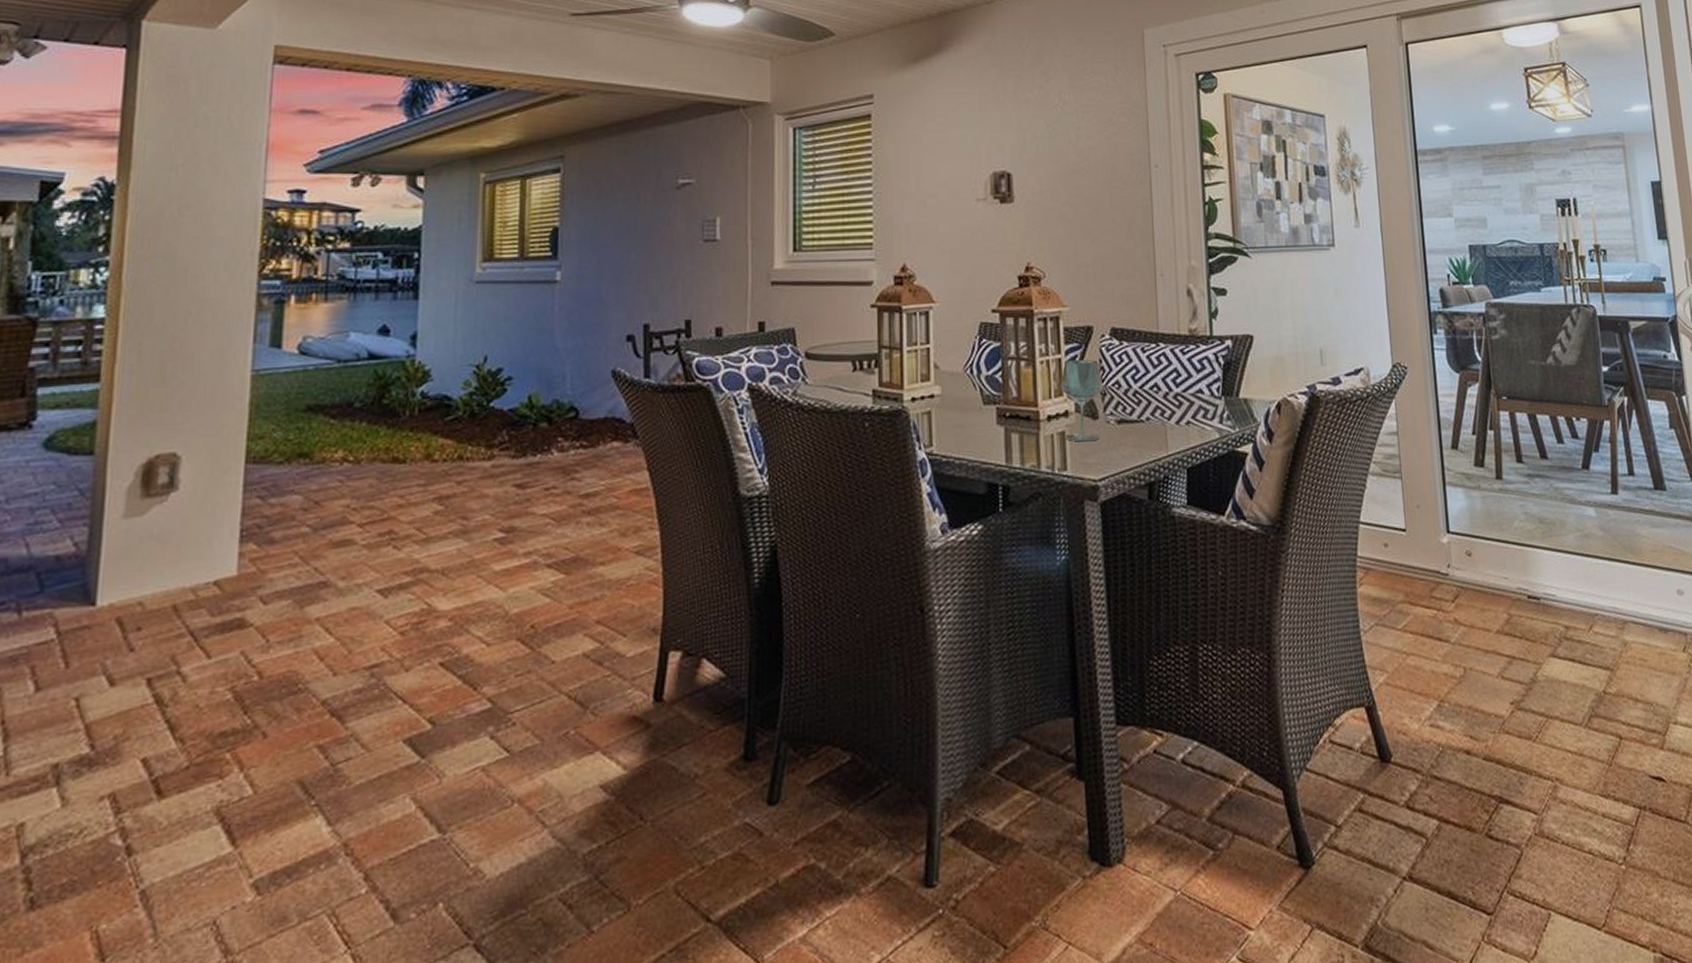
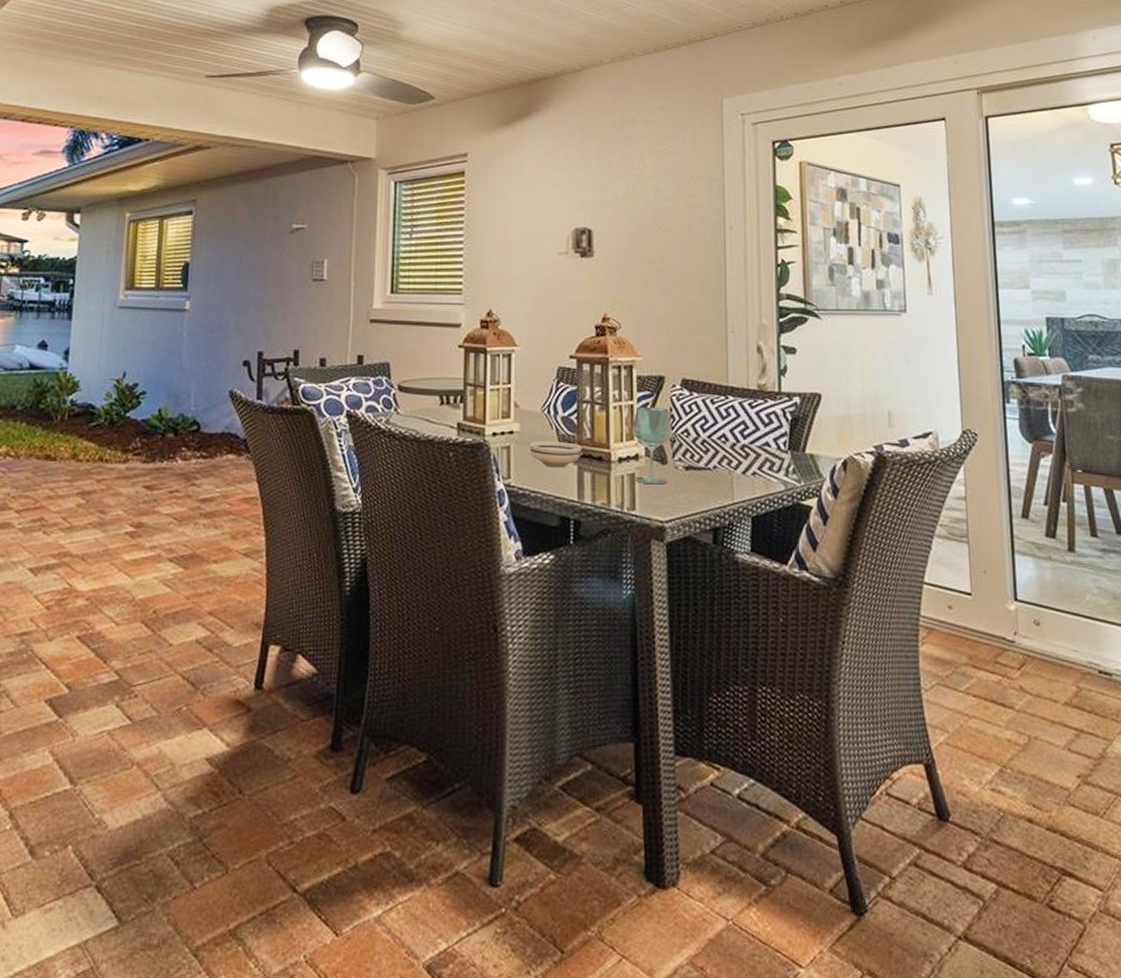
bowl: none [952,403,1008,431] -> present [529,441,582,468]

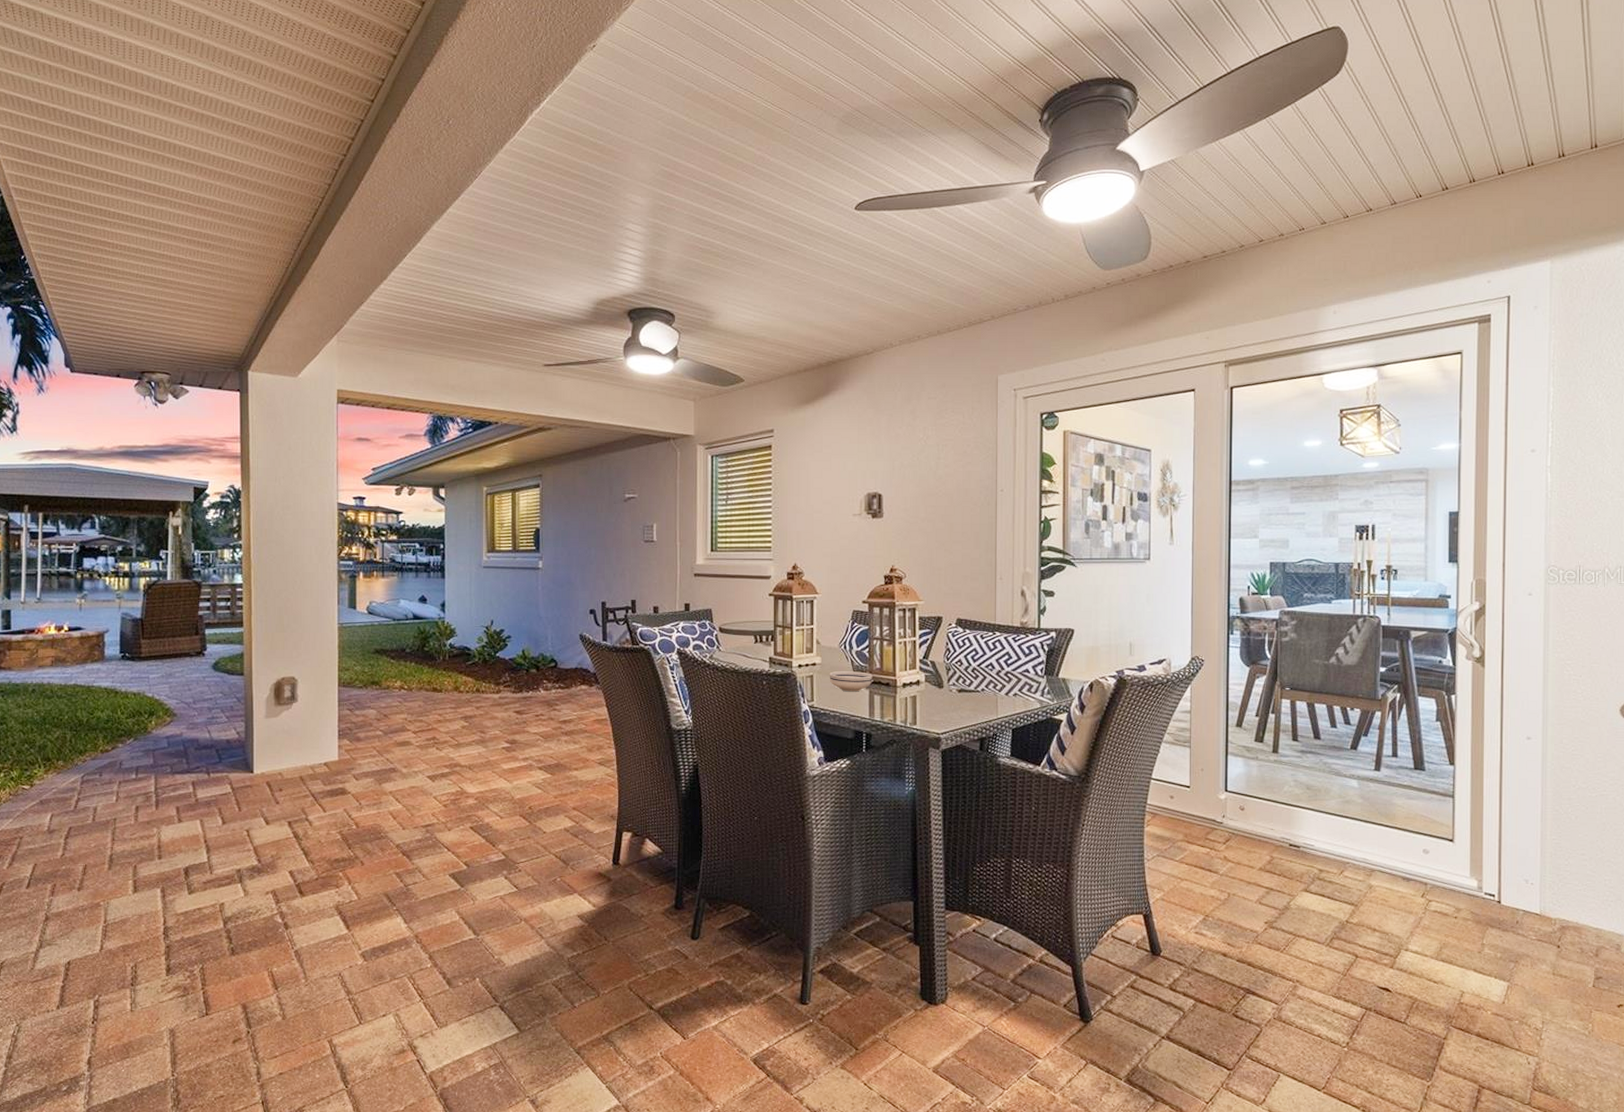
wine glass: present [632,406,672,485] -> none [914,641,948,705]

